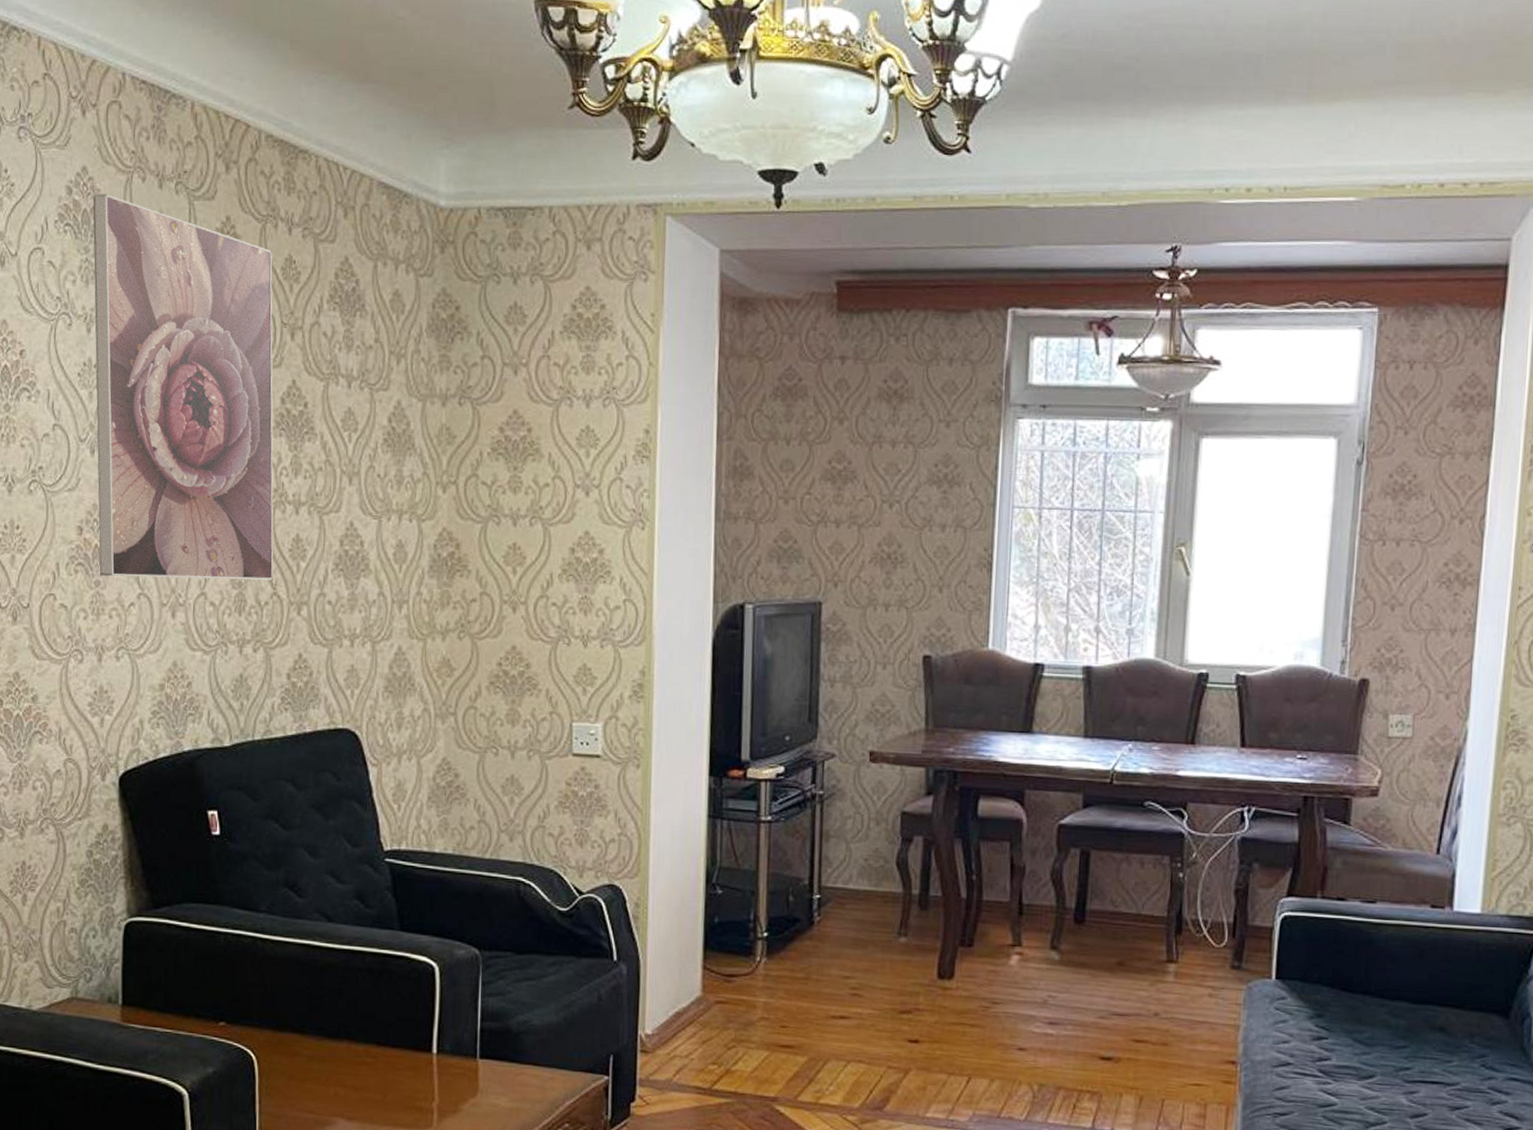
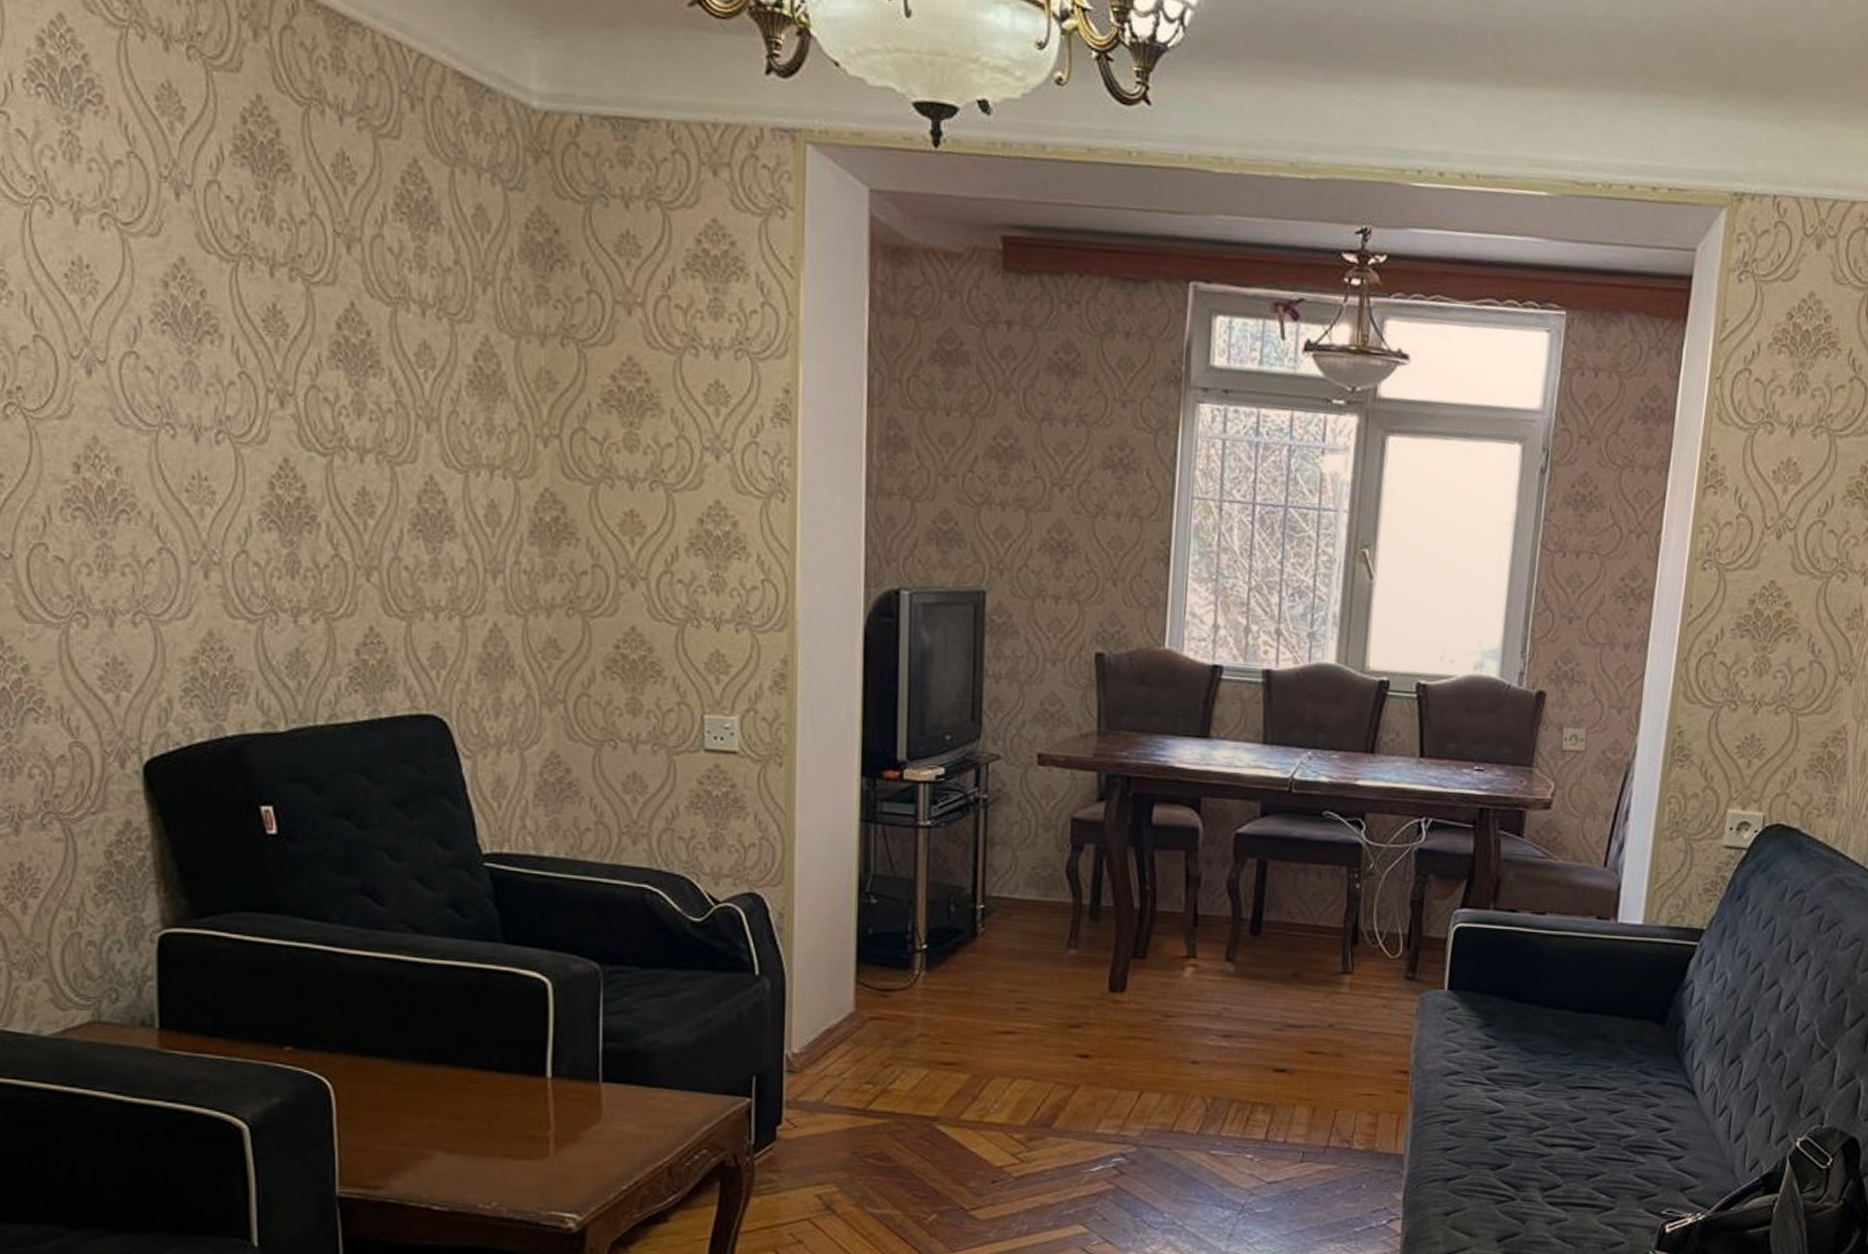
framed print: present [93,194,274,580] -> none [74,49,334,539]

